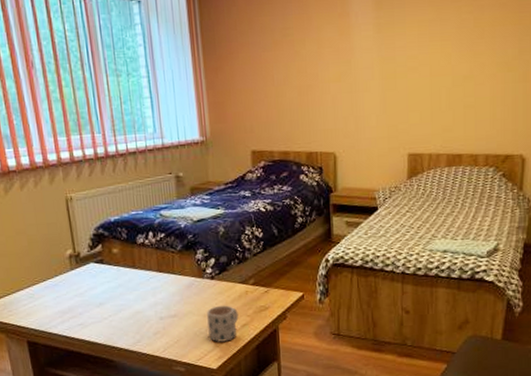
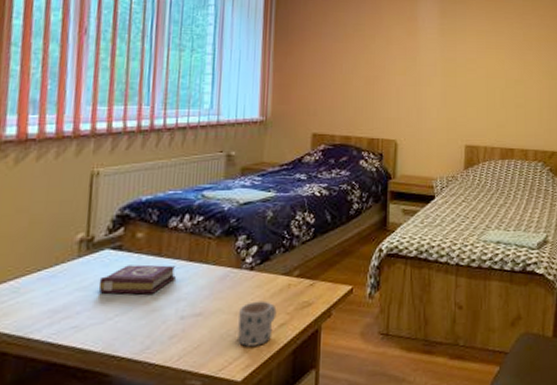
book: none [91,275,150,300] -> present [98,264,176,294]

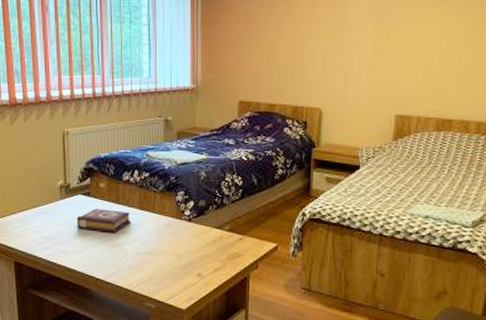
mug: present [238,301,277,347] -> none [181,247,212,284]

